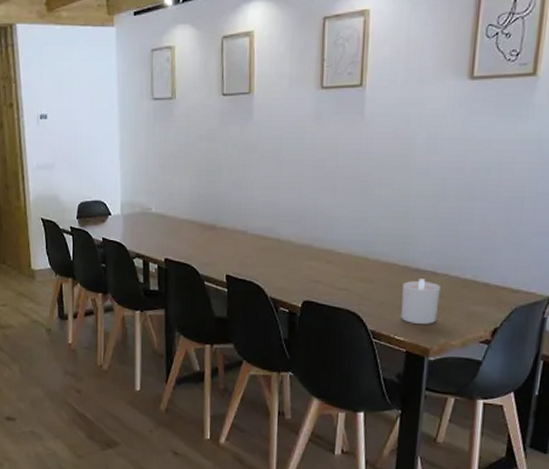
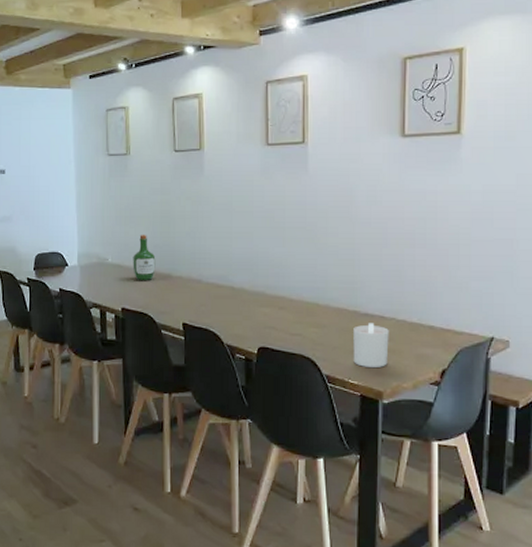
wine bottle: none [176,183,200,232] -> present [133,234,156,281]

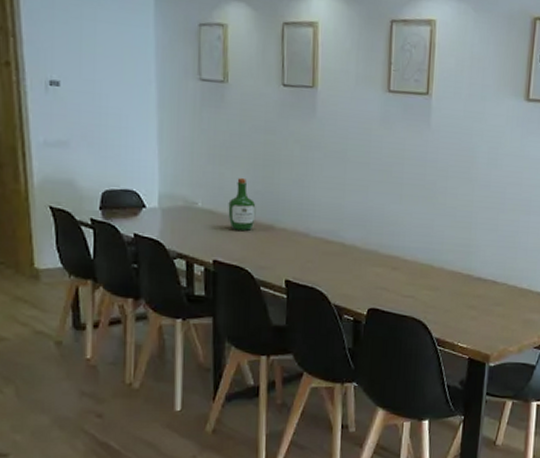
candle: present [353,323,389,368] -> none [464,287,500,332]

